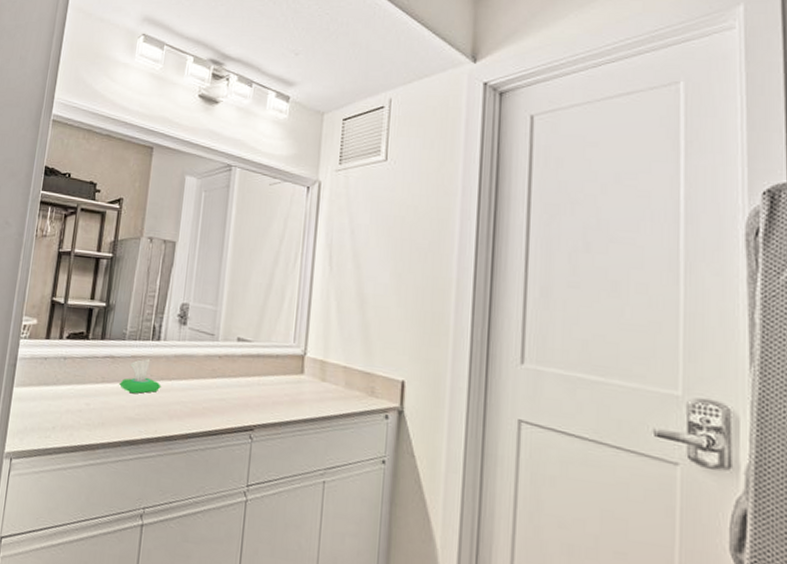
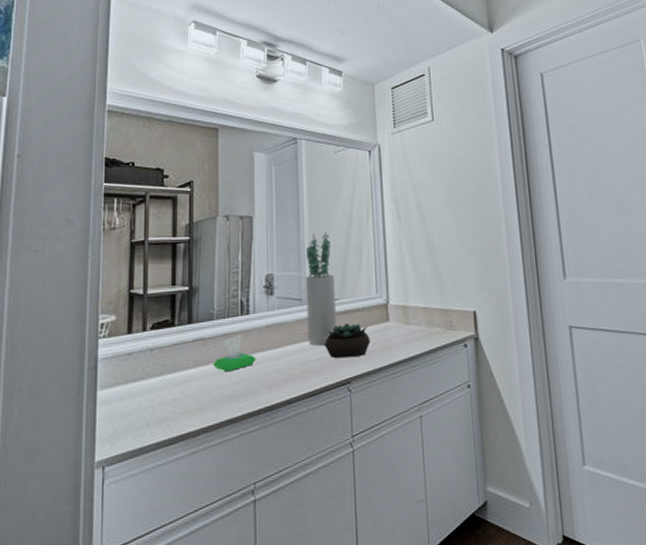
vase: none [215,269,253,387] -> present [305,232,337,346]
succulent plant: none [231,368,281,405] -> present [324,323,371,358]

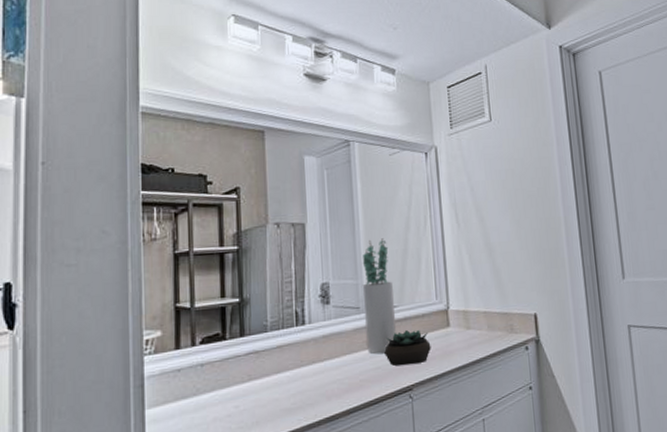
wet wipes pack: present [212,334,256,372] -> none [267,345,314,385]

